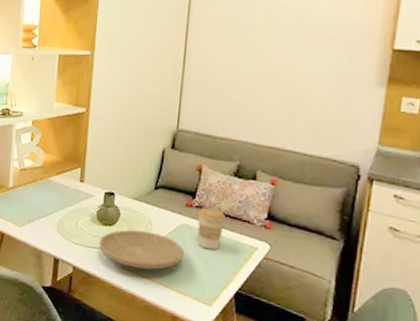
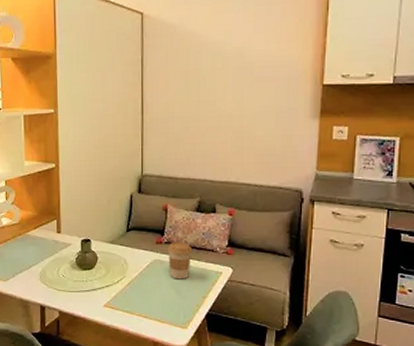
plate: present [99,229,184,270] -> none [81,270,159,305]

